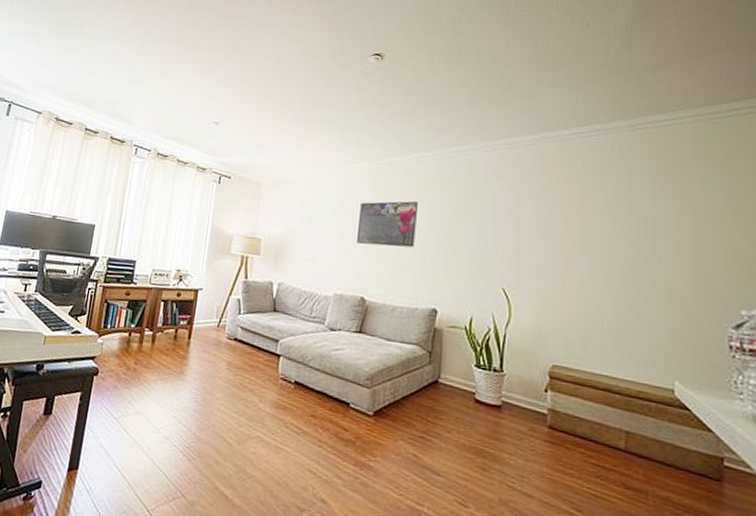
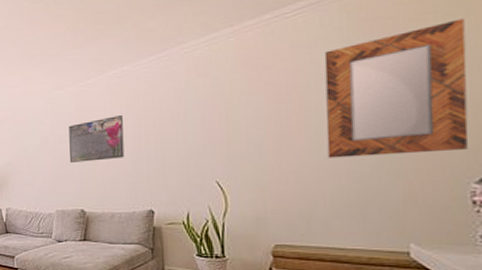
home mirror: none [608,170,730,294] -> present [324,18,469,159]

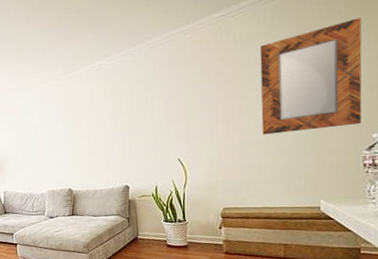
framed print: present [69,115,125,163] -> none [55,104,103,148]

